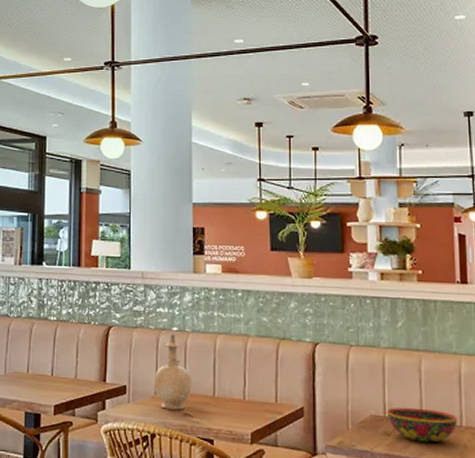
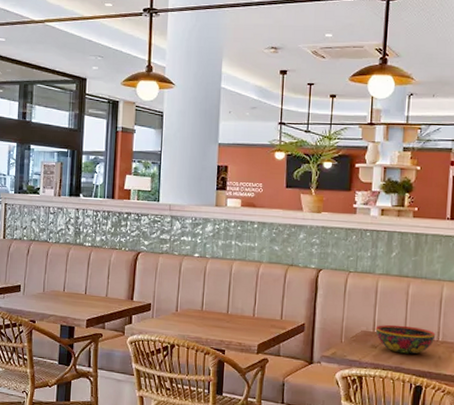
vase: present [153,334,193,410] -> none [175,259,210,325]

